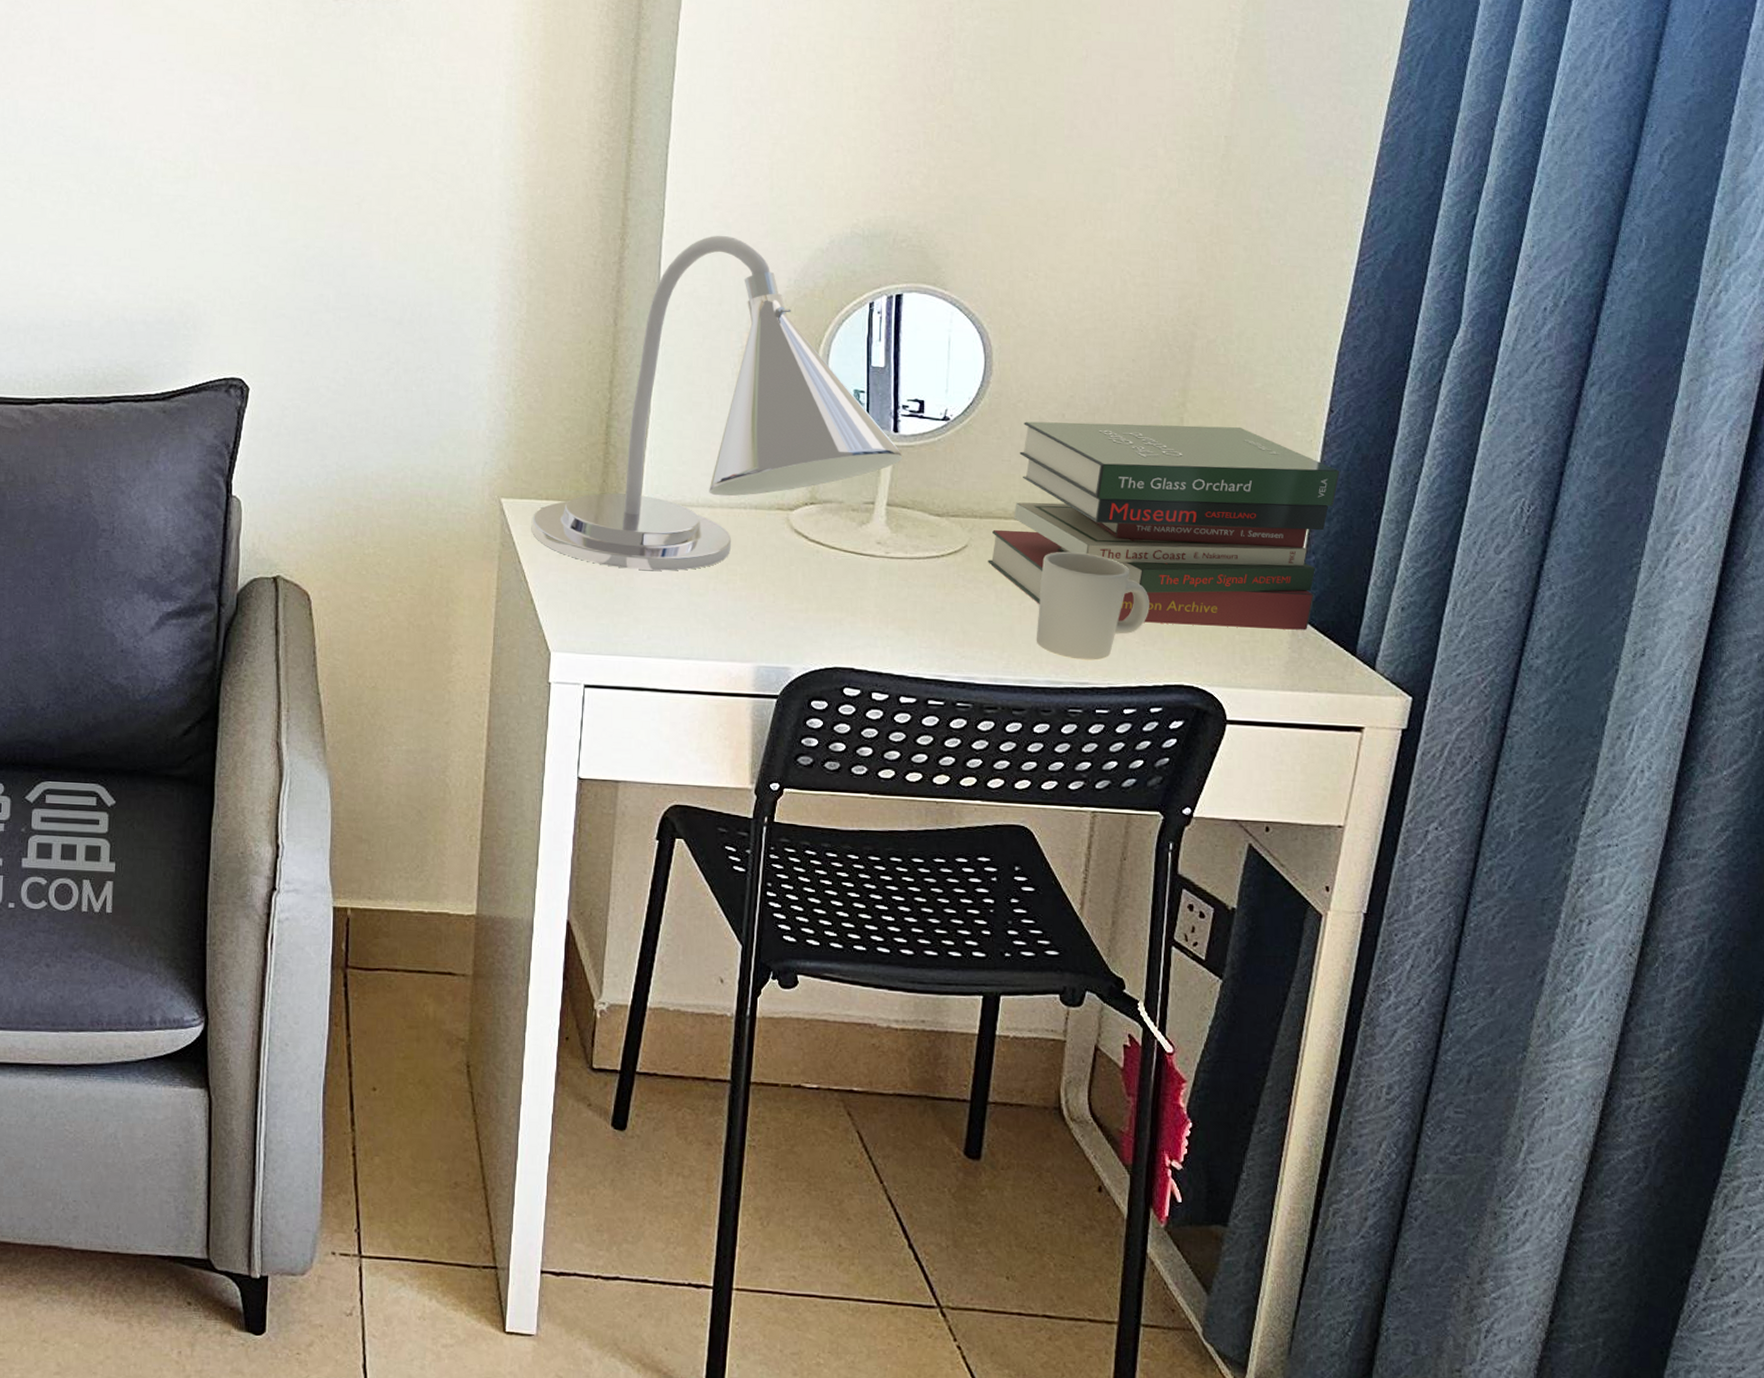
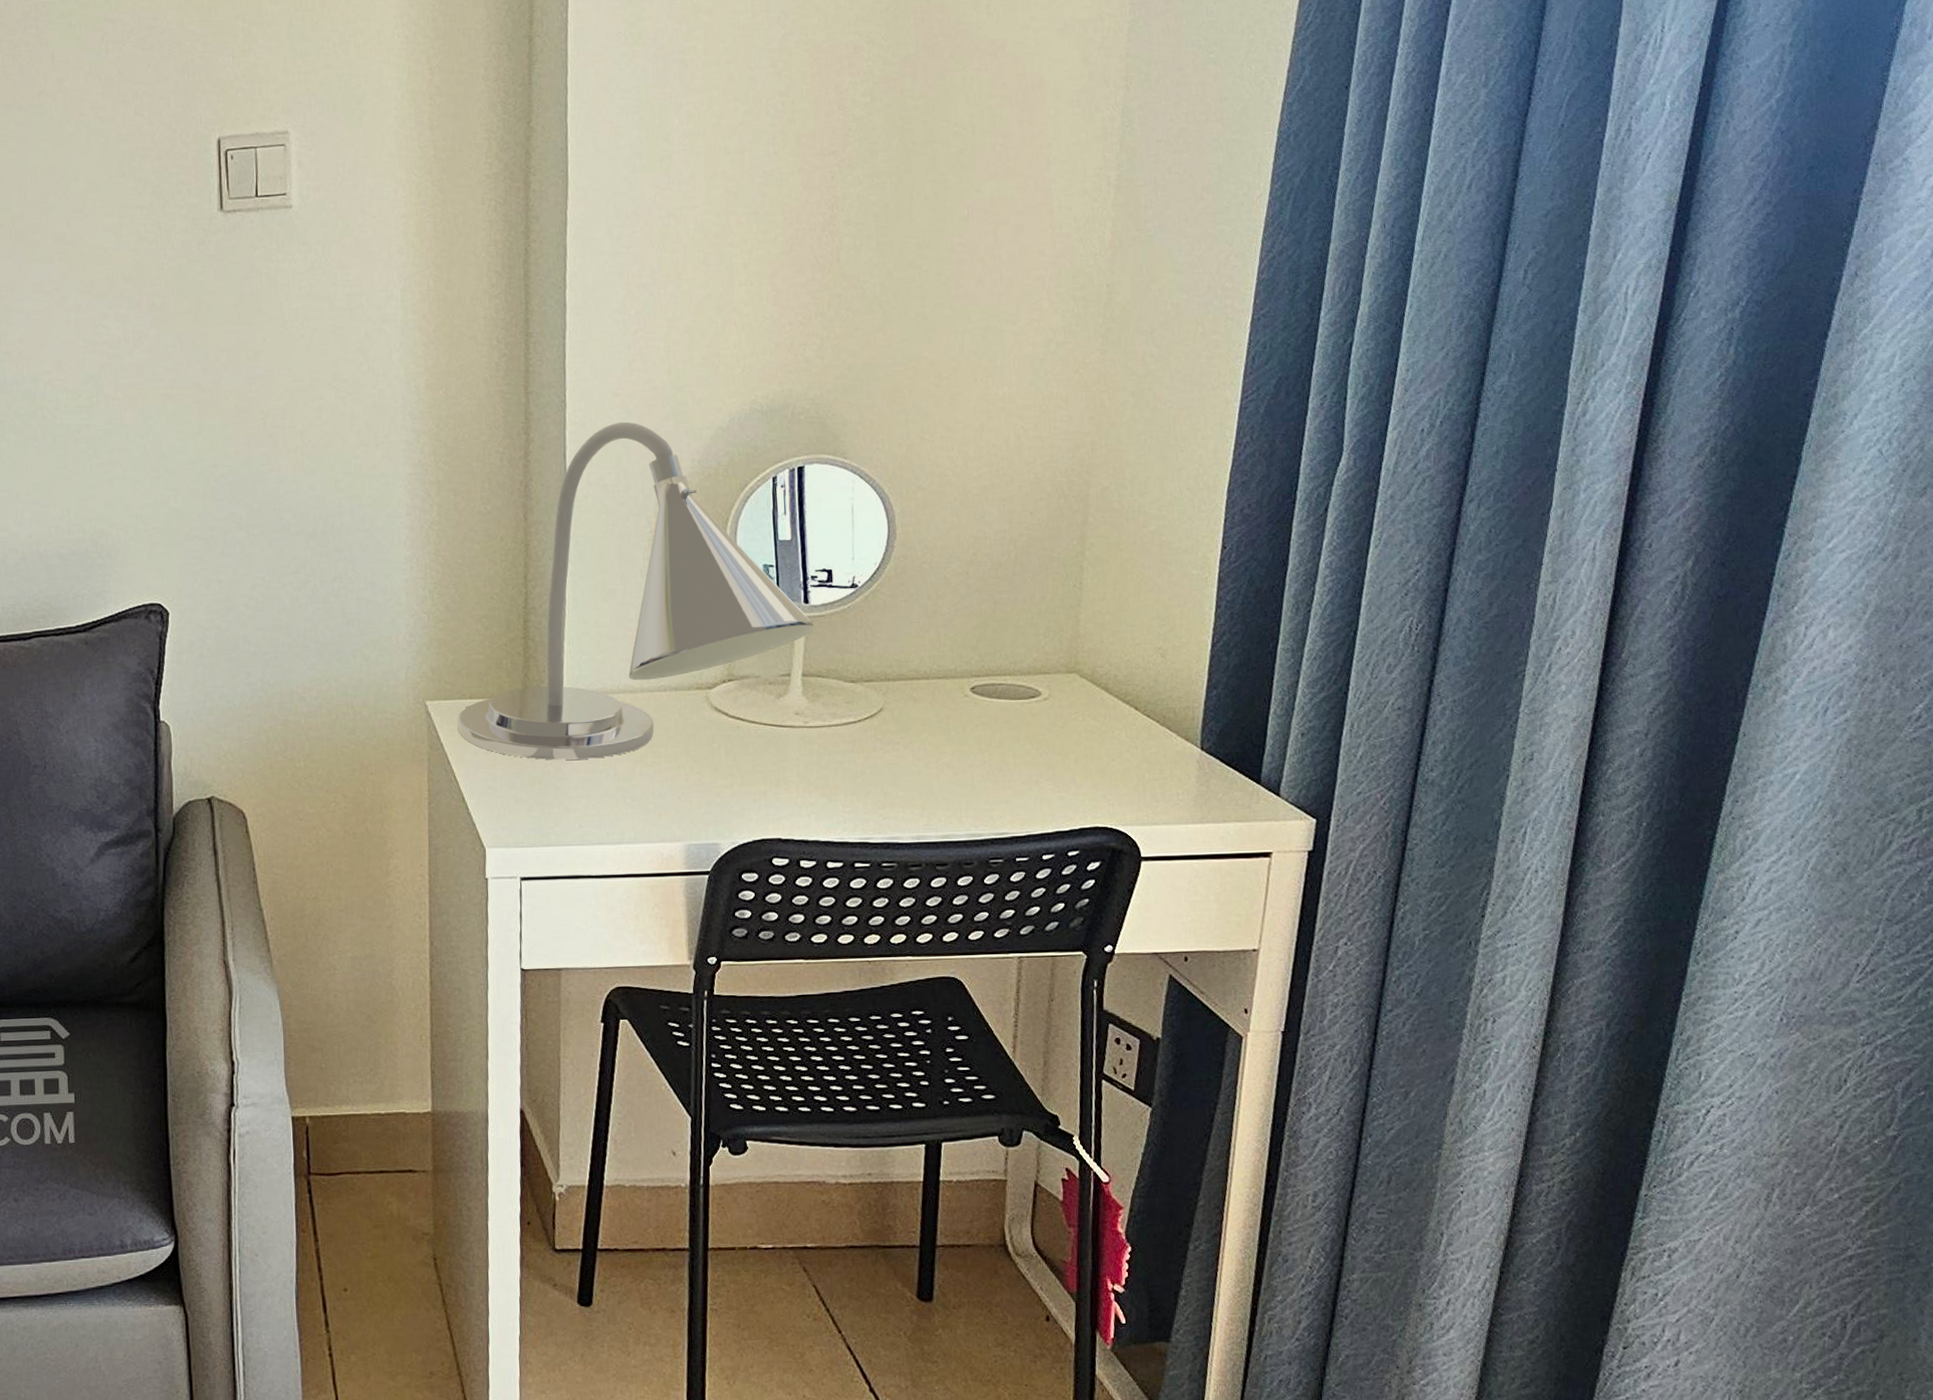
books: present [988,421,1340,630] -> none [903,571,1236,770]
mug: present [1036,551,1149,660] -> none [954,706,1062,811]

